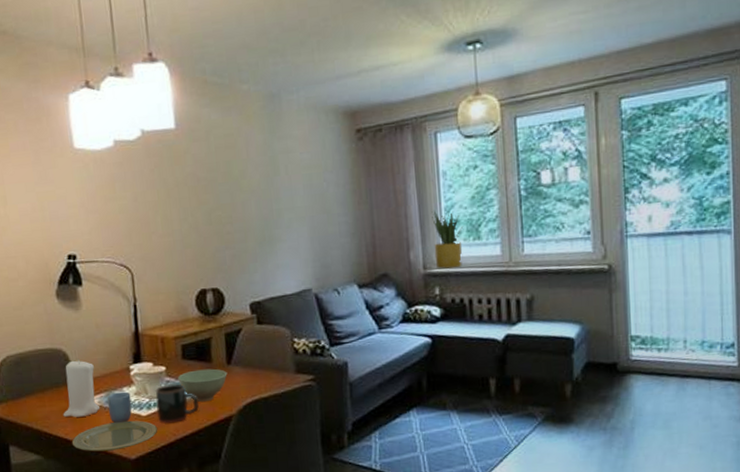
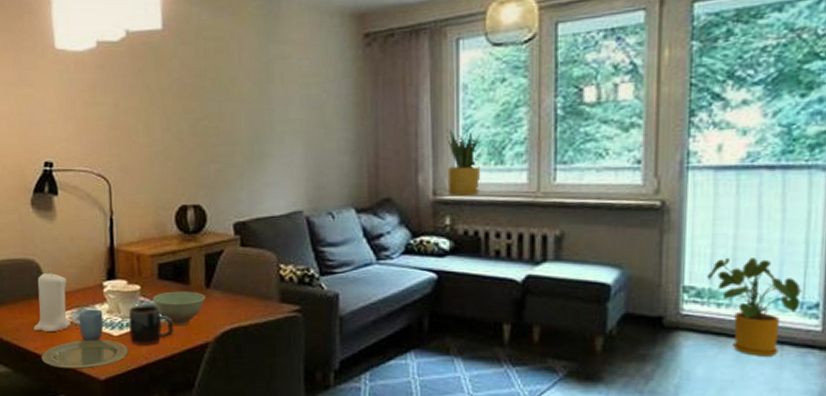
house plant: none [648,309,722,391] -> present [706,258,803,356]

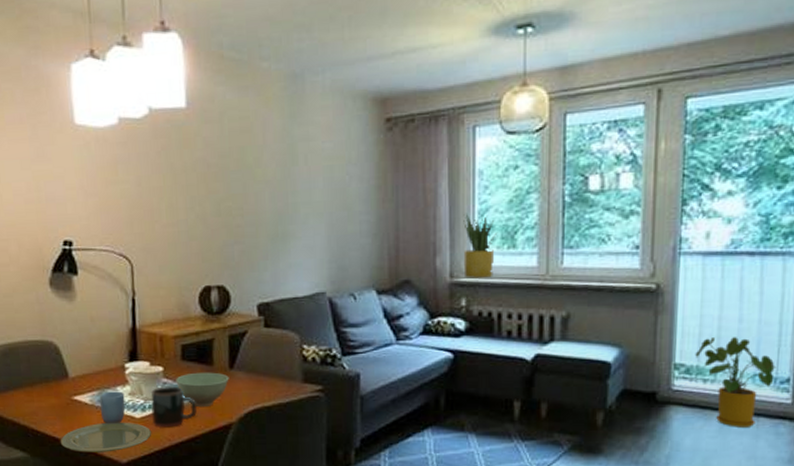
candle: present [33,271,71,332] -> none [52,353,92,415]

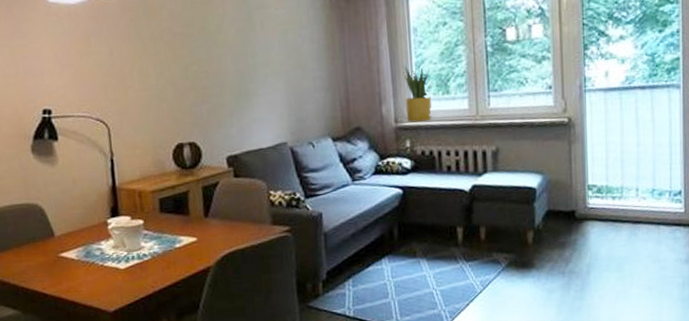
plate: present [60,422,152,453] -> none [49,273,137,305]
cup: present [99,391,126,423] -> none [85,245,110,276]
mug: present [150,386,197,426] -> none [133,237,177,275]
bowl: present [176,372,229,408] -> none [155,221,205,255]
house plant: present [695,337,777,427] -> none [604,159,670,236]

